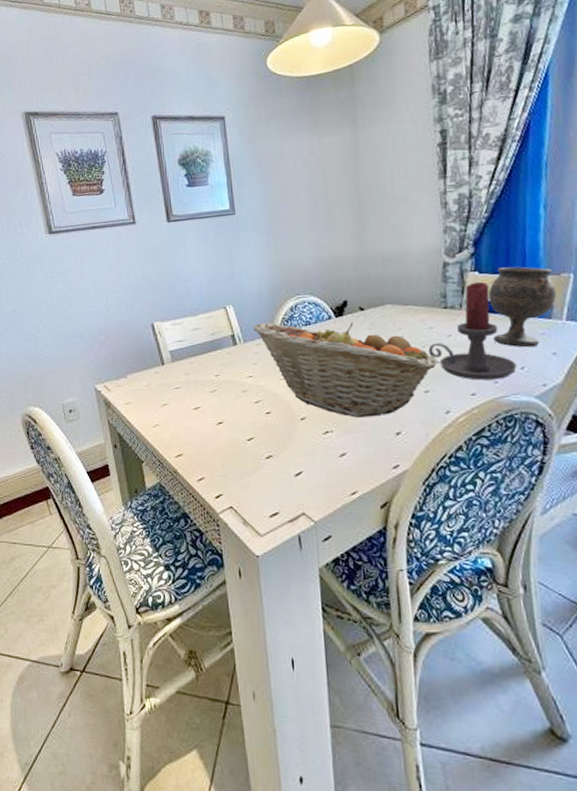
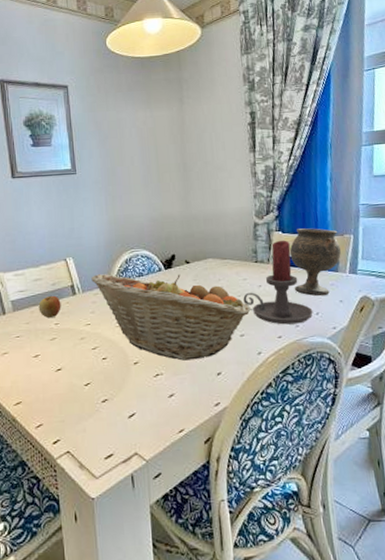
apple: none [197,345,222,370] -> present [38,295,61,319]

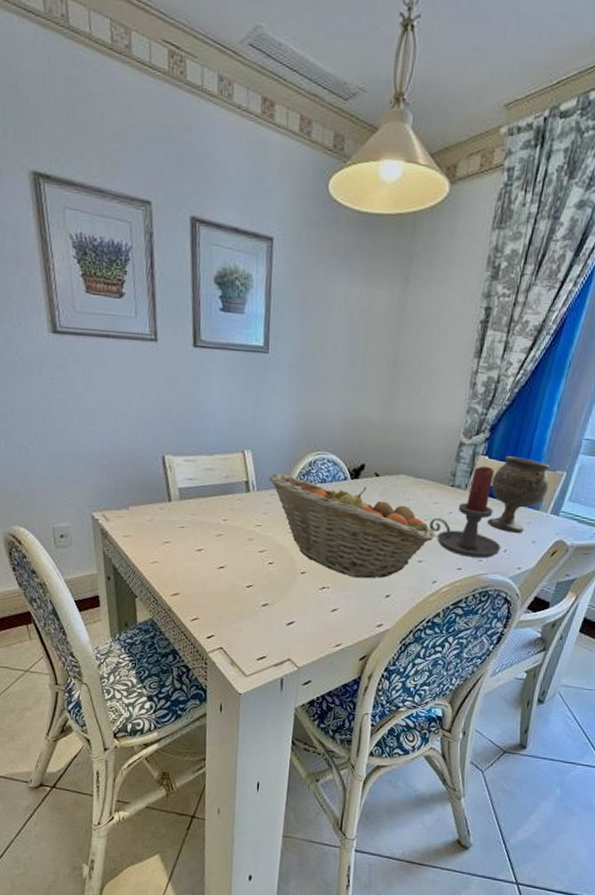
apple: present [38,295,61,319] -> none [207,488,233,513]

